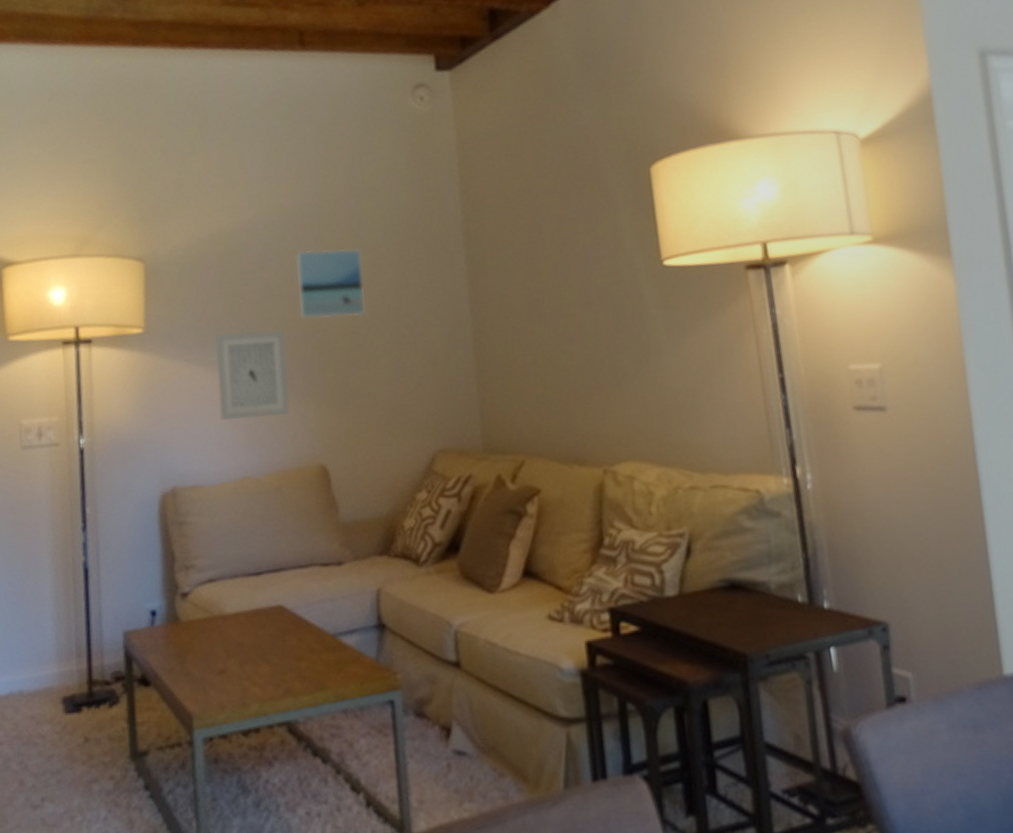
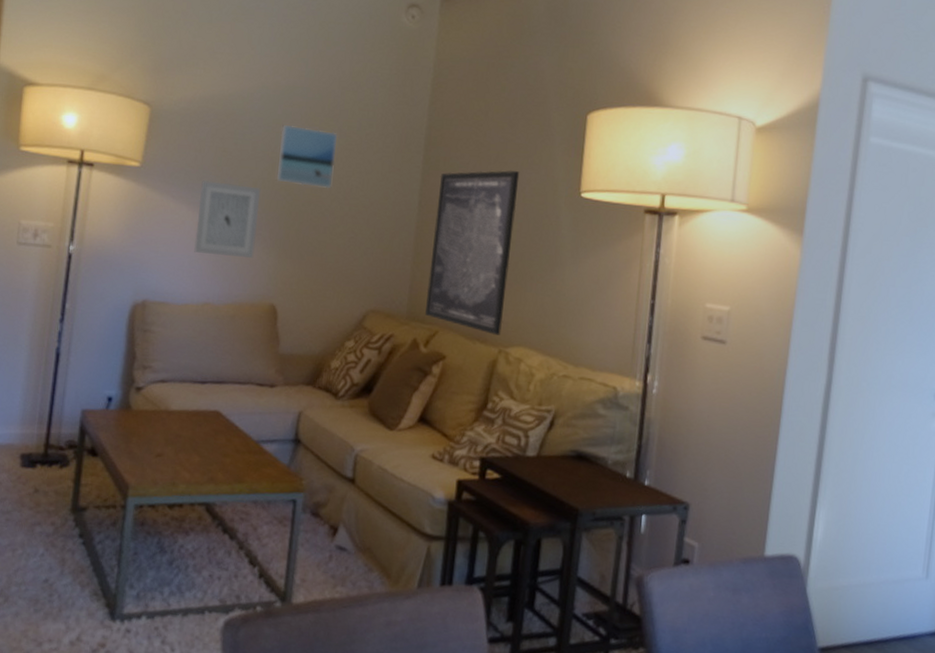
wall art: none [489,249,602,453] -> present [425,170,520,335]

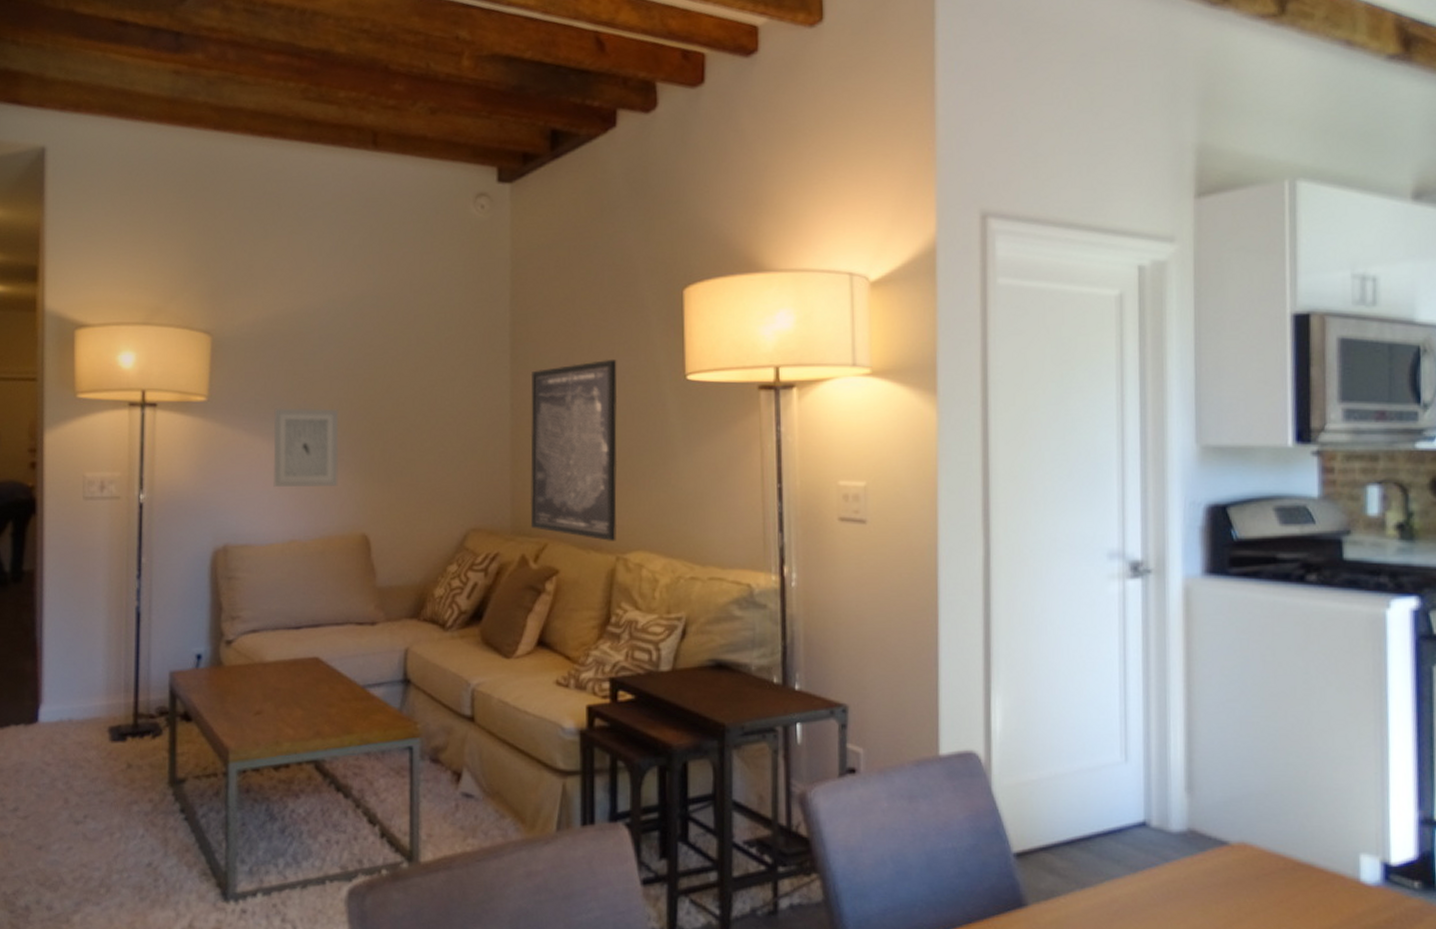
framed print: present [276,125,337,189] -> none [353,337,416,402]

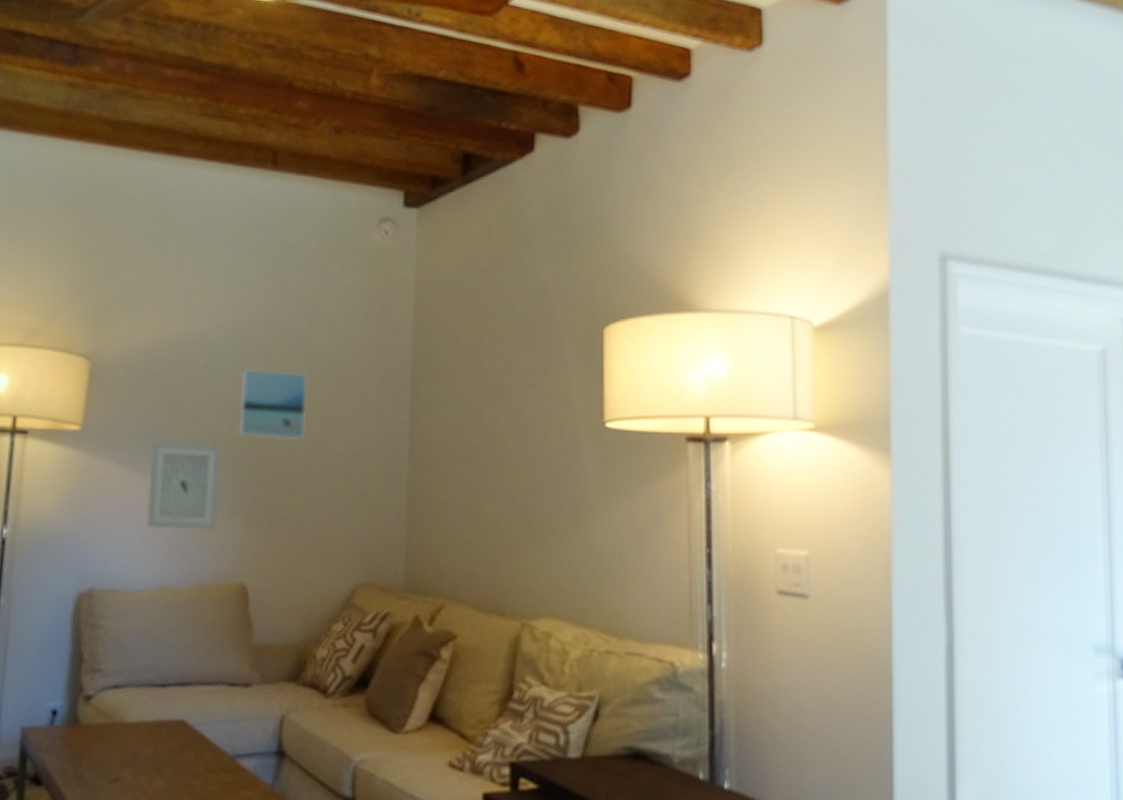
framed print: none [353,337,416,402] -> present [238,368,307,441]
wall art: present [530,359,618,541] -> none [426,401,528,605]

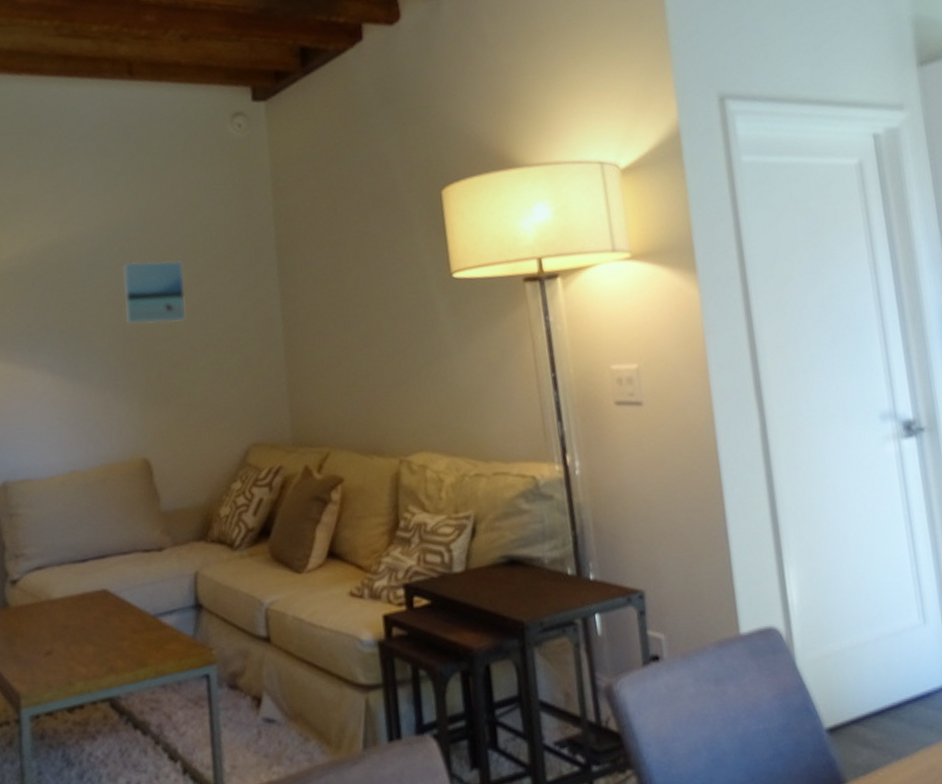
wall art: present [147,441,222,529] -> none [46,334,116,418]

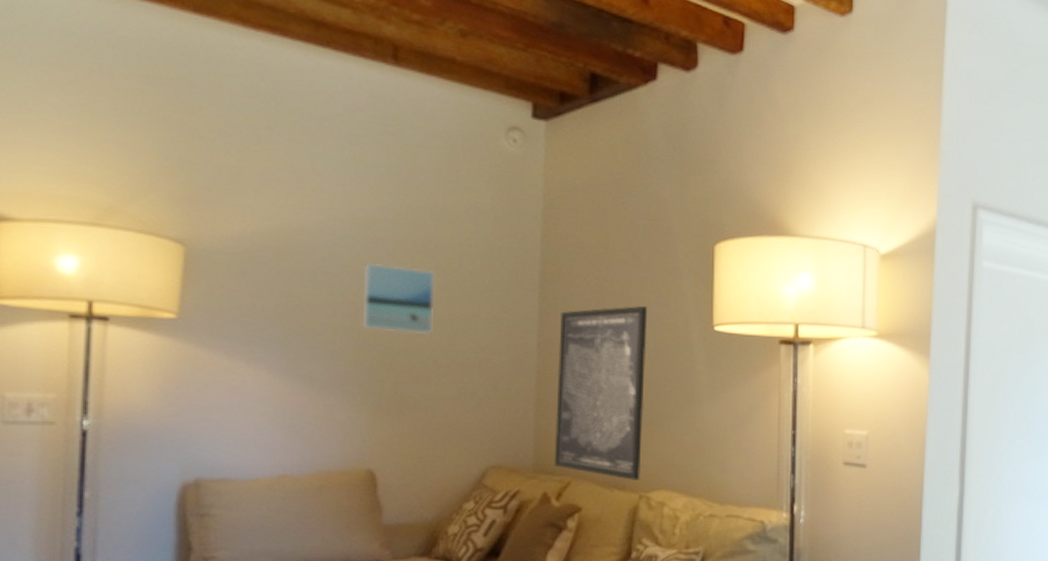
wall art: none [299,263,398,445] -> present [554,305,648,480]

